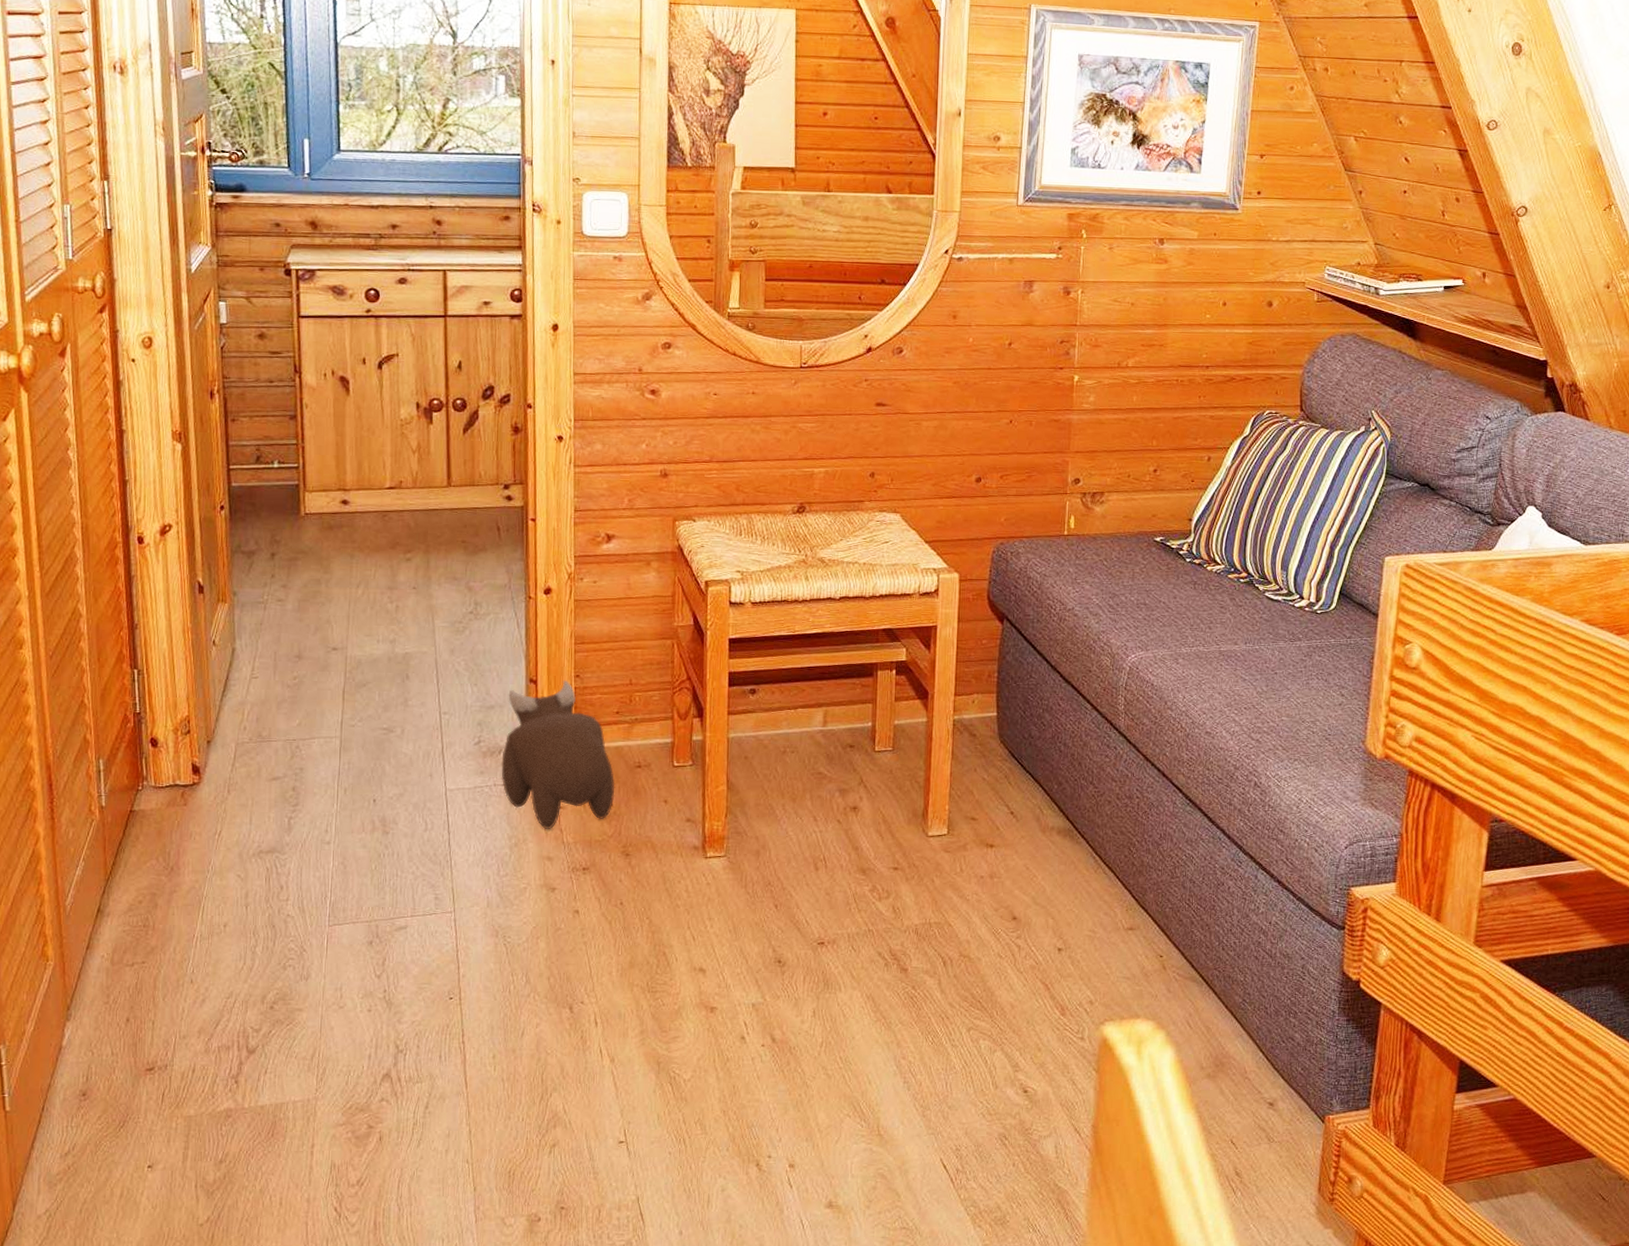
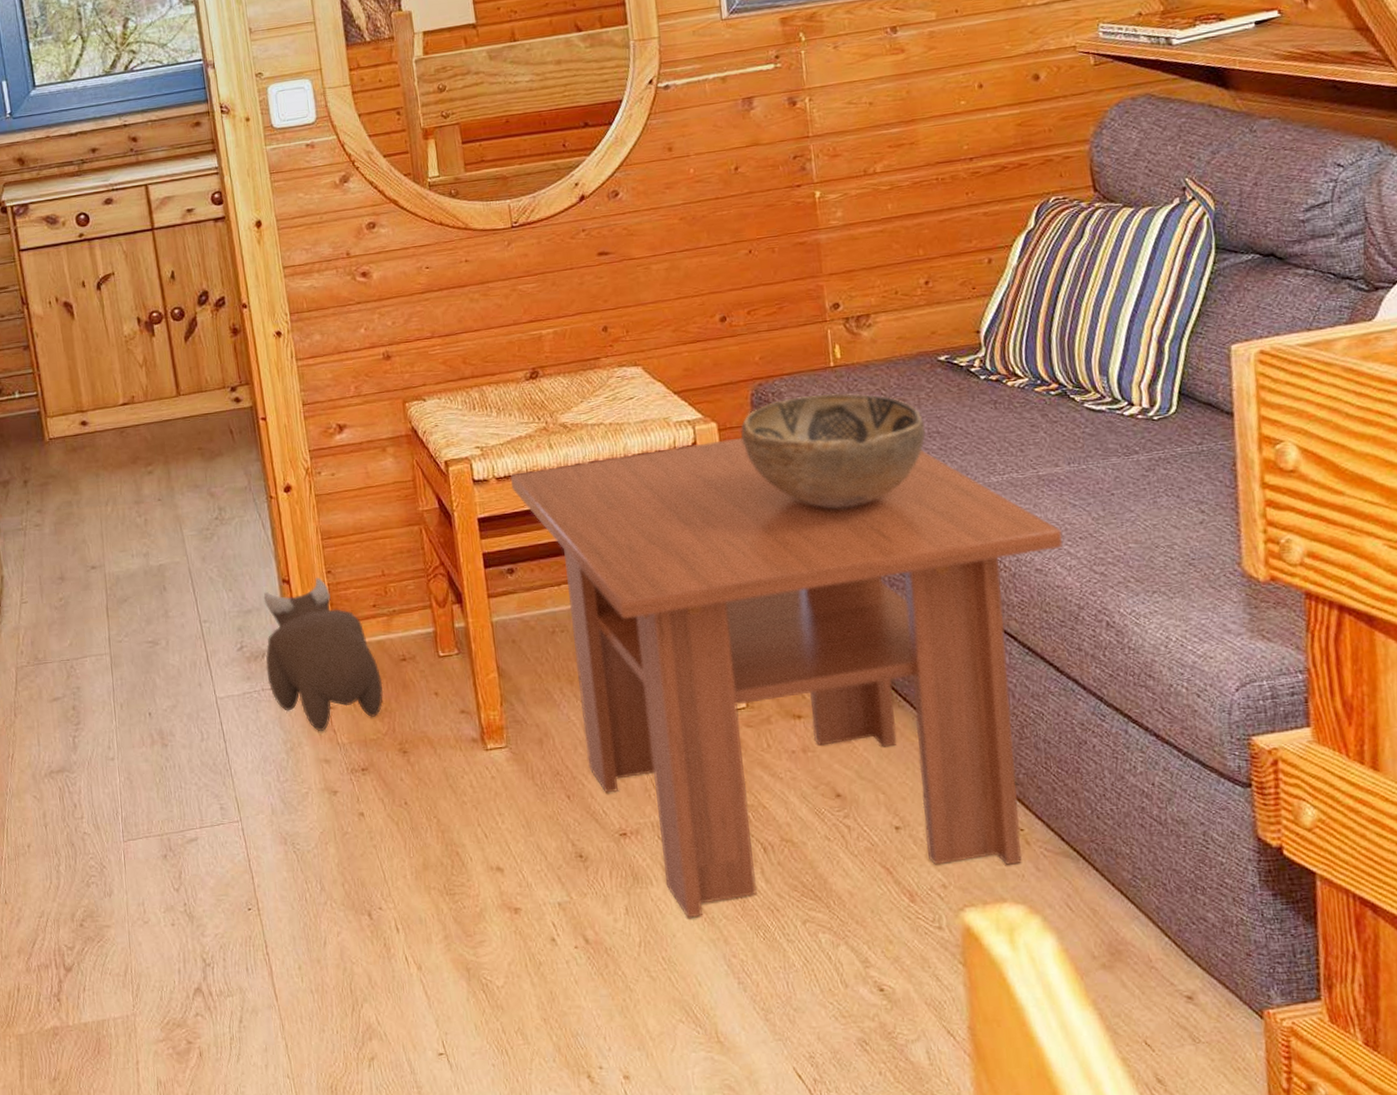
coffee table: none [765,589,1231,1022] -> present [511,437,1063,918]
decorative bowl: none [979,558,1135,663] -> present [741,393,925,509]

